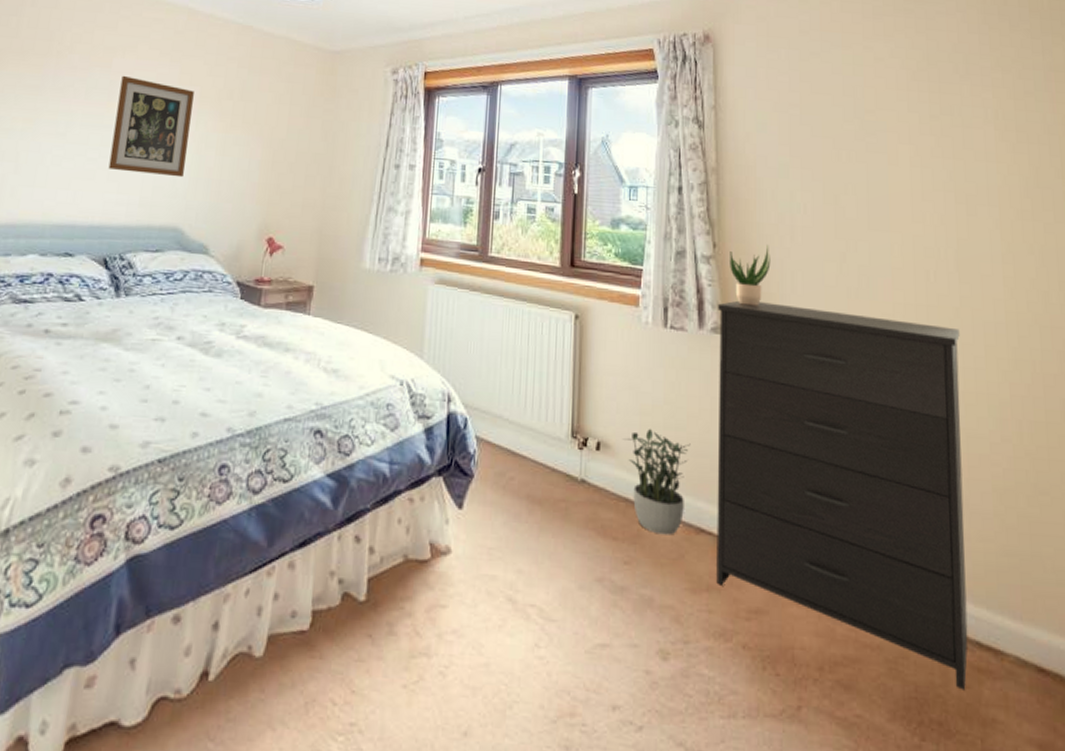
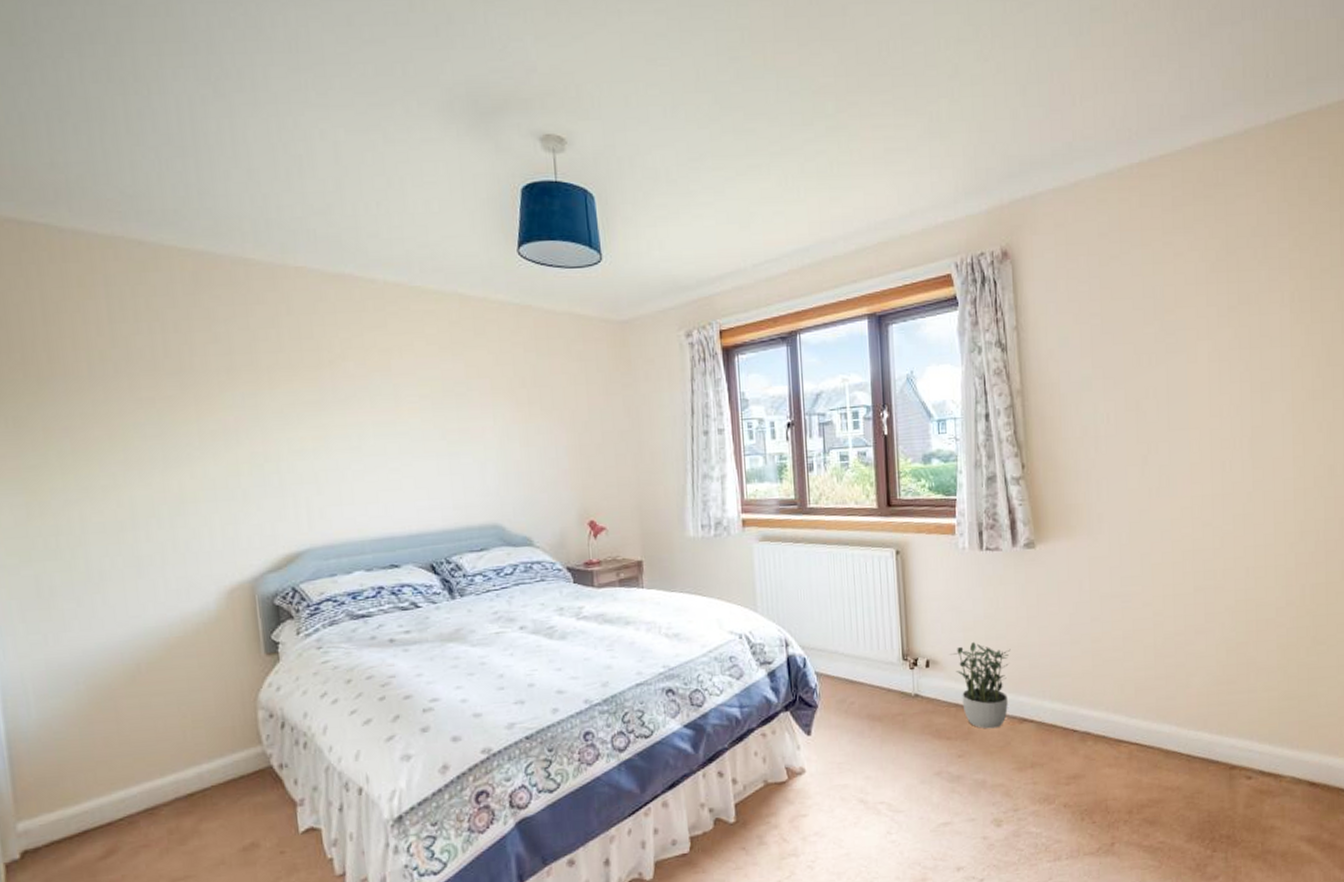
wall art: present [108,75,194,178] -> none [404,377,492,477]
dresser: present [716,300,968,690] -> none [1028,511,1253,809]
potted plant: present [730,244,771,306] -> none [1038,458,1077,519]

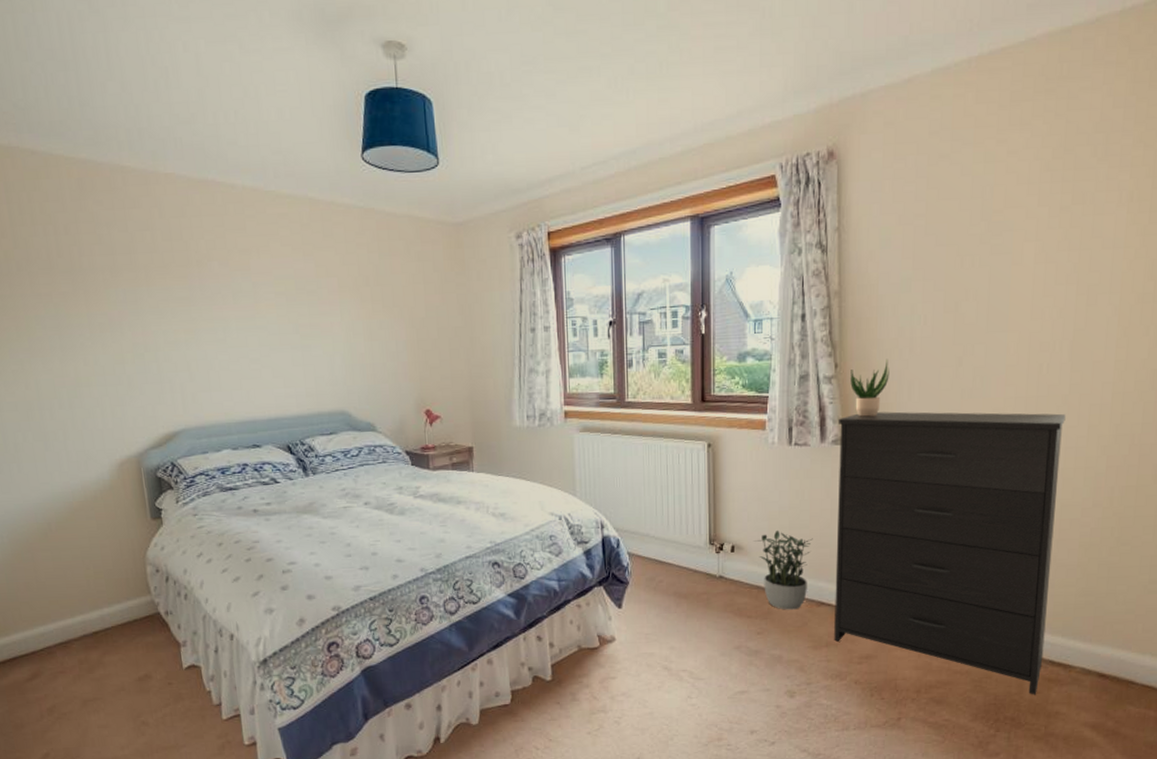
dresser: none [1028,511,1253,809] -> present [834,411,1066,695]
potted plant: none [1038,458,1077,519] -> present [850,358,890,417]

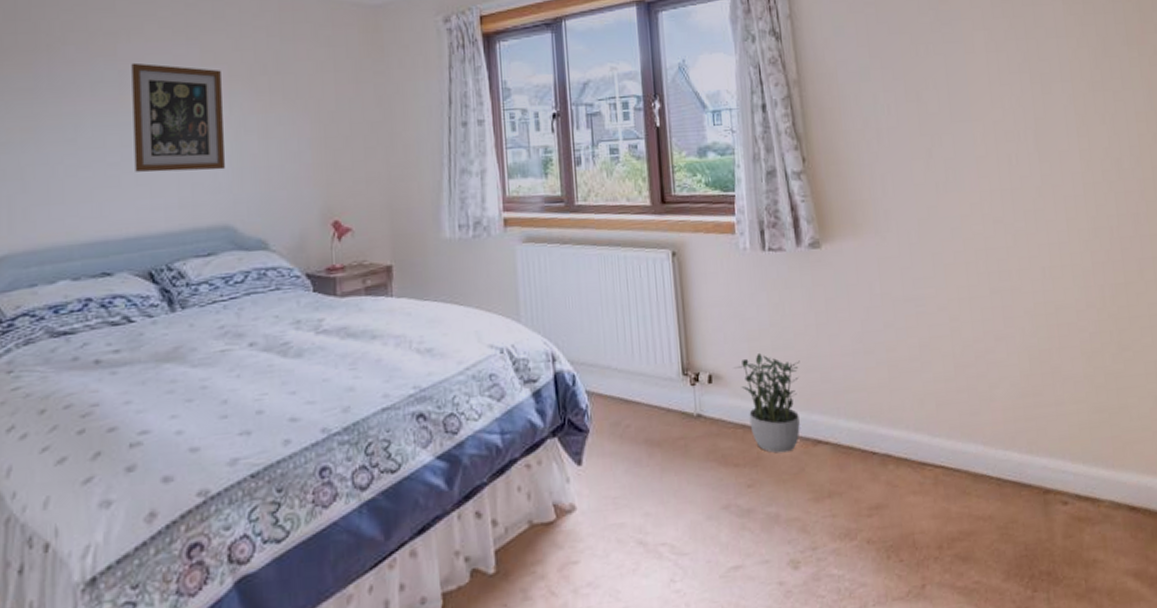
wall art: none [262,275,339,367] -> present [131,62,225,173]
dresser: present [834,411,1066,695] -> none [812,207,1069,540]
potted plant: present [850,358,890,417] -> none [819,151,861,216]

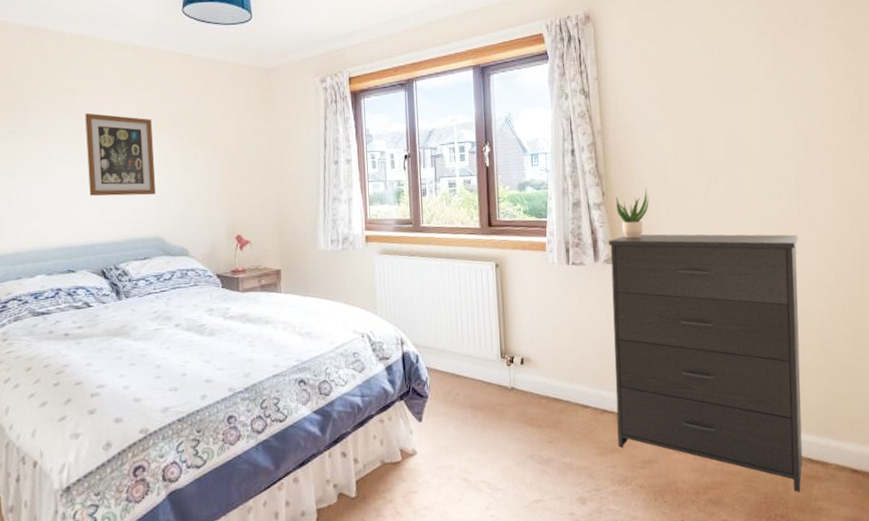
potted plant: present [733,352,800,453] -> none [541,342,593,419]
dresser: none [812,207,1069,540] -> present [608,234,803,492]
potted plant: none [819,151,861,216] -> present [616,188,649,239]

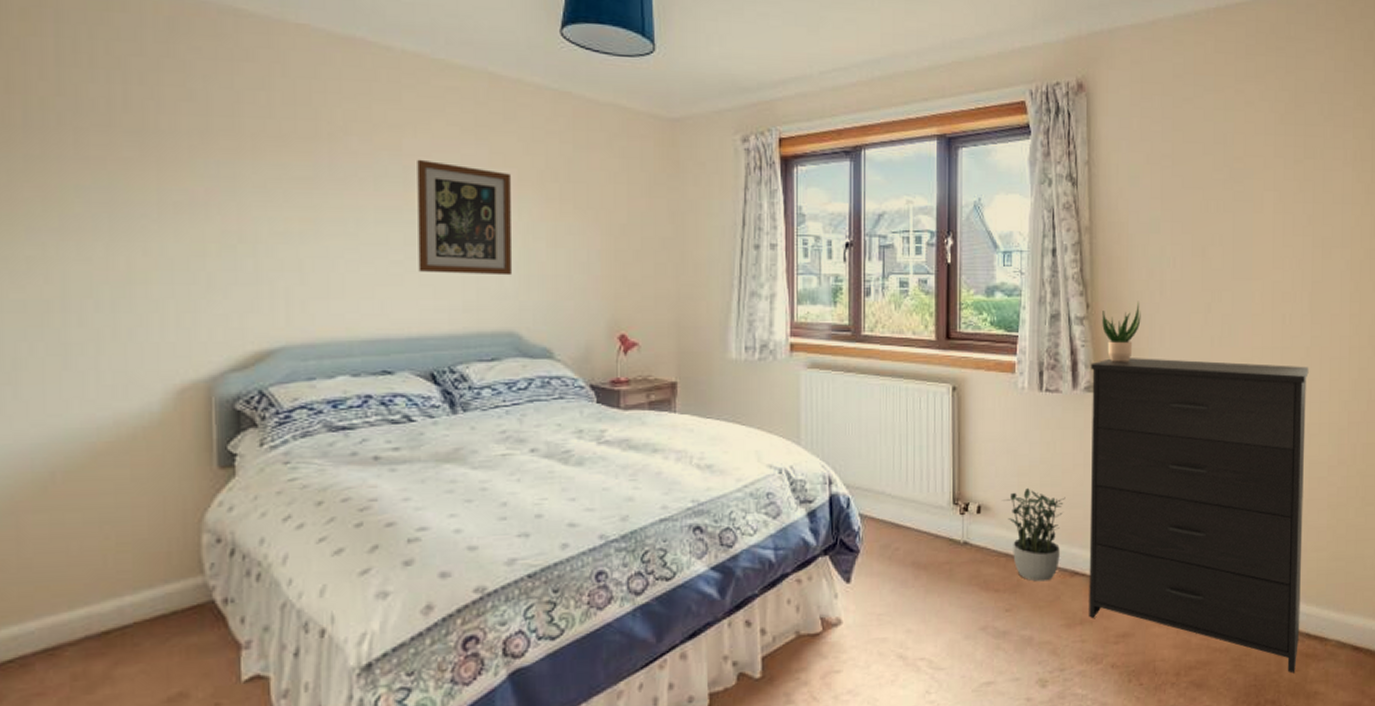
potted plant: none [541,342,593,419] -> present [1002,487,1066,582]

